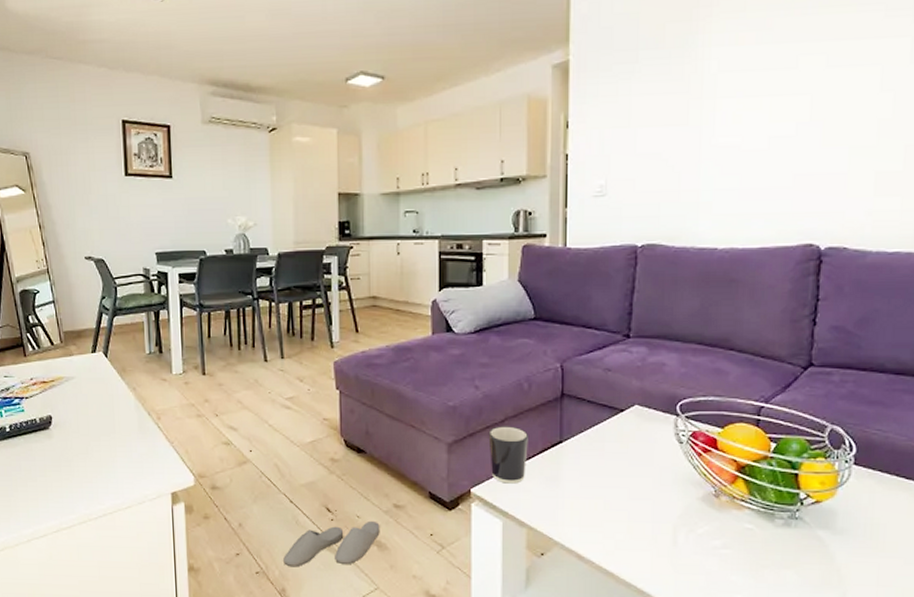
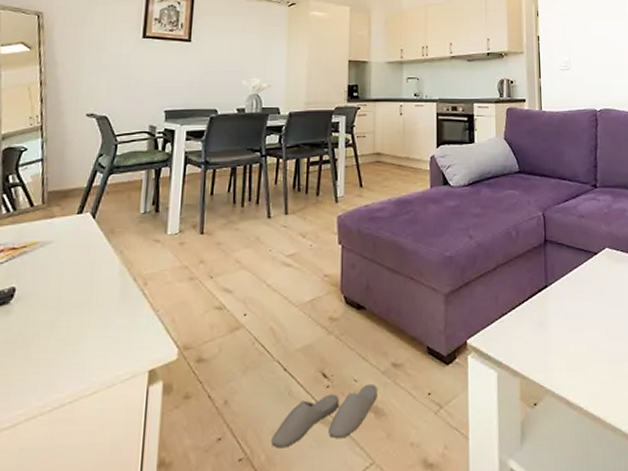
mug: present [488,426,528,484] -> none [482,273,518,332]

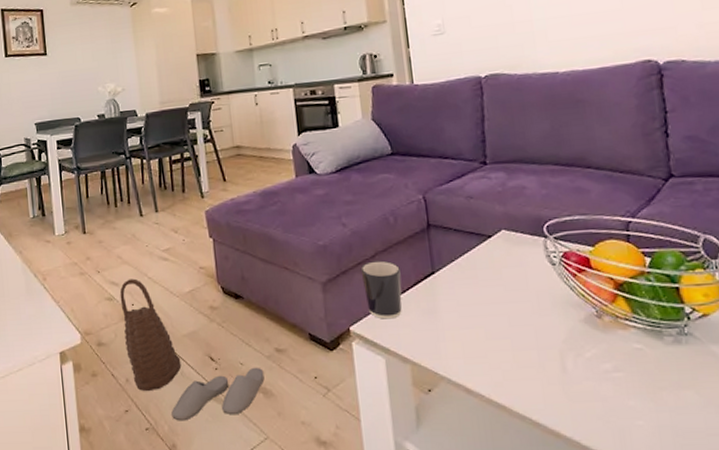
basket: none [229,285,291,414] -> present [119,278,182,391]
mug: none [482,273,518,332] -> present [360,260,402,319]

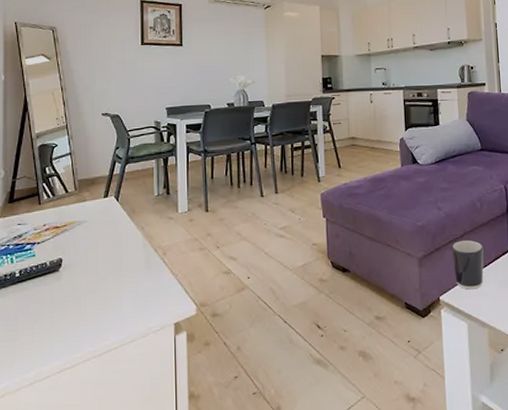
basket: present [119,278,182,391] -> none [237,254,291,358]
slippers: present [171,367,265,421] -> none [278,333,364,385]

